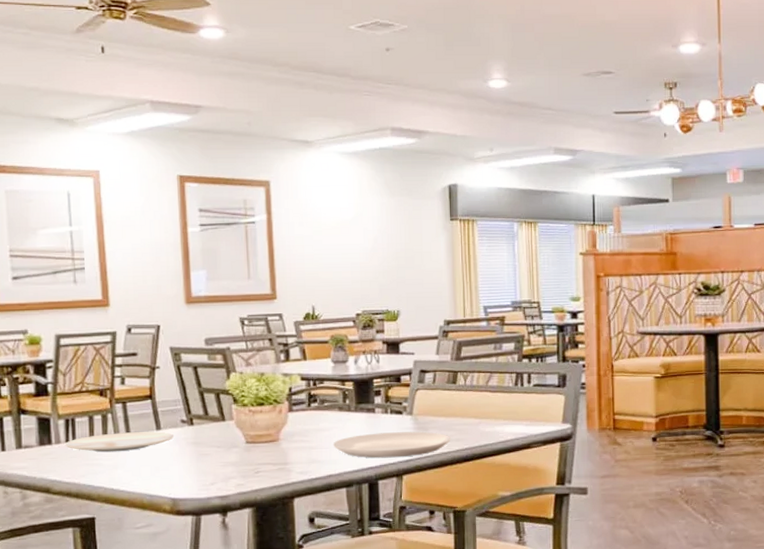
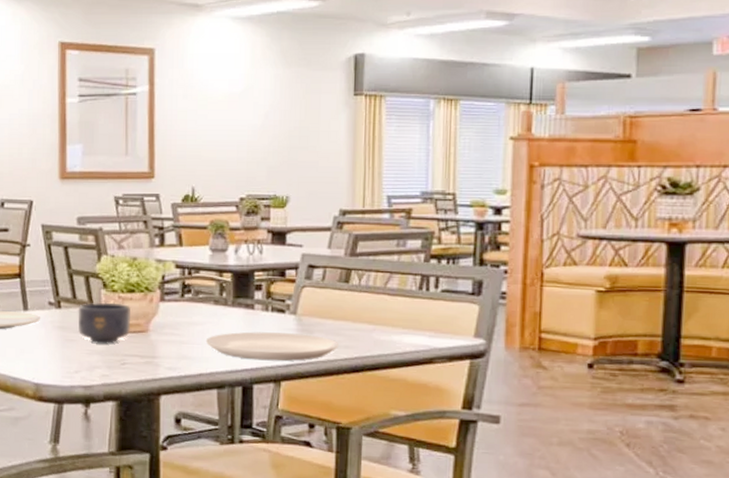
mug: none [210,417,263,455] -> present [78,302,131,343]

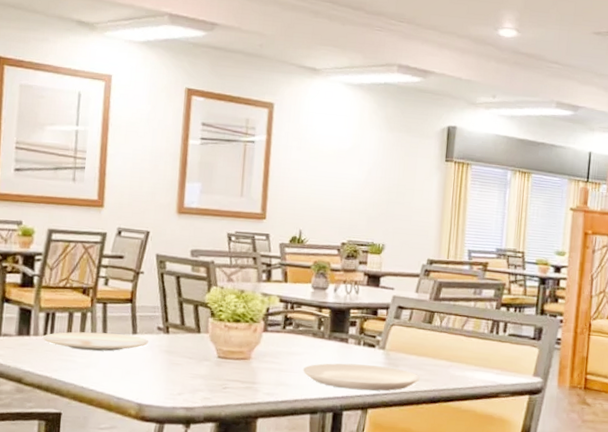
mug: present [78,302,131,343] -> none [184,329,235,368]

